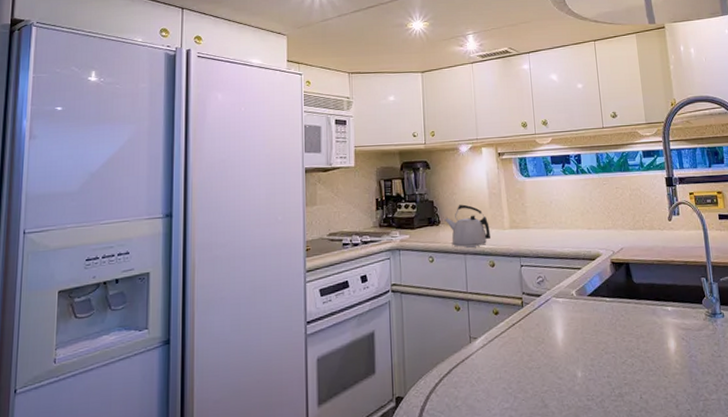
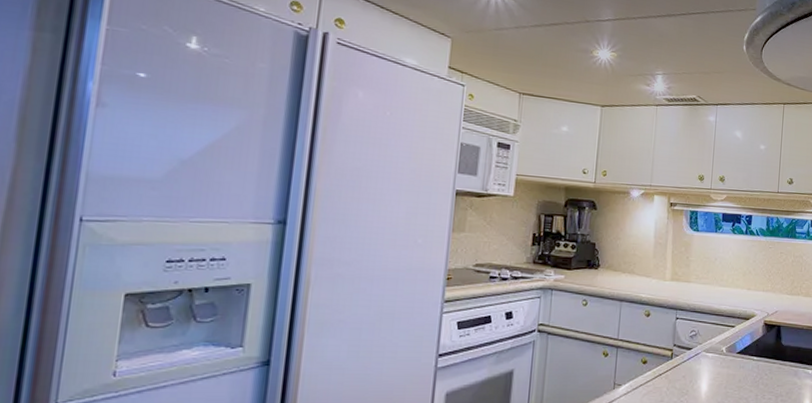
kettle: present [444,204,491,249] -> none [604,250,651,296]

